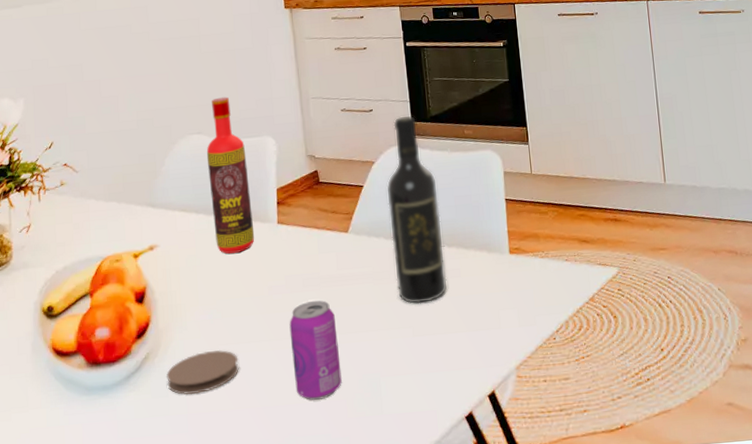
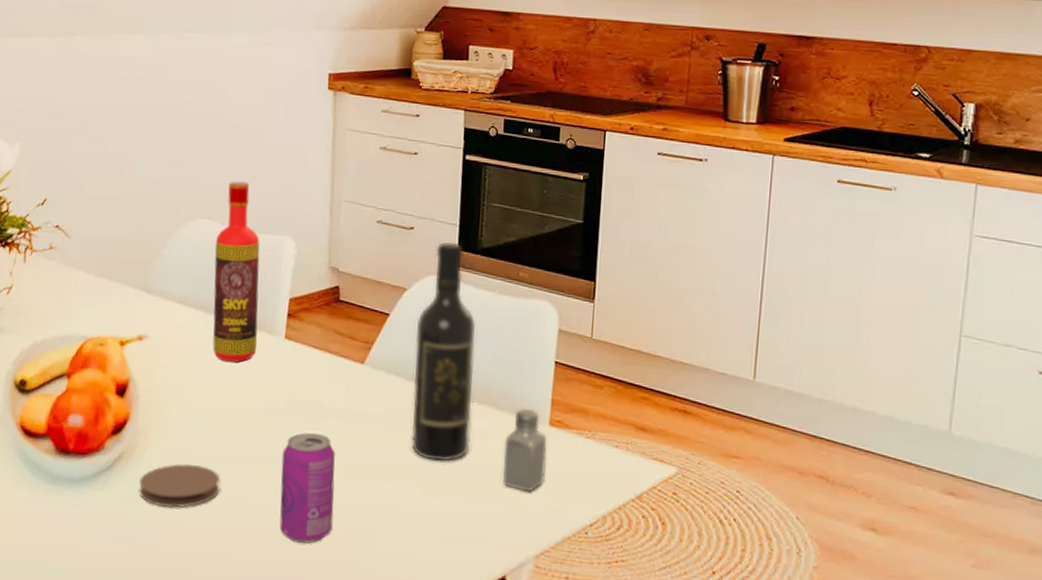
saltshaker: none [475,242,513,315] -> present [503,408,547,492]

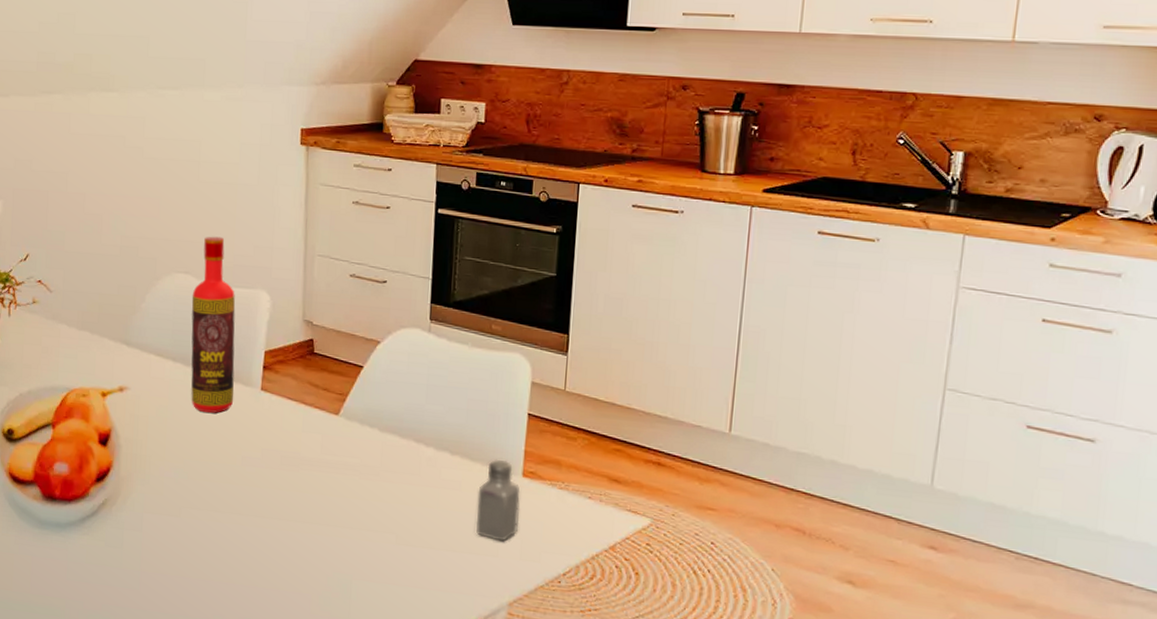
coaster: present [139,463,221,509] -> none [122,510,200,553]
beverage can: present [279,432,335,544] -> none [258,481,311,588]
wine bottle: present [411,241,476,462] -> none [385,294,449,511]

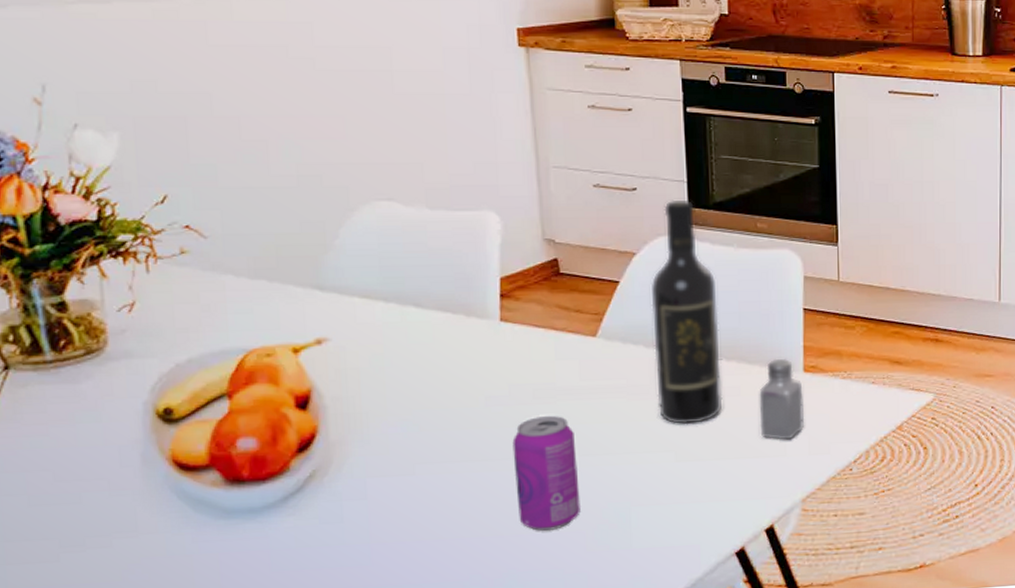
bottle: present [191,236,236,414] -> none [400,155,468,355]
beverage can: none [258,481,311,588] -> present [512,415,580,531]
wine bottle: none [385,294,449,511] -> present [650,199,723,425]

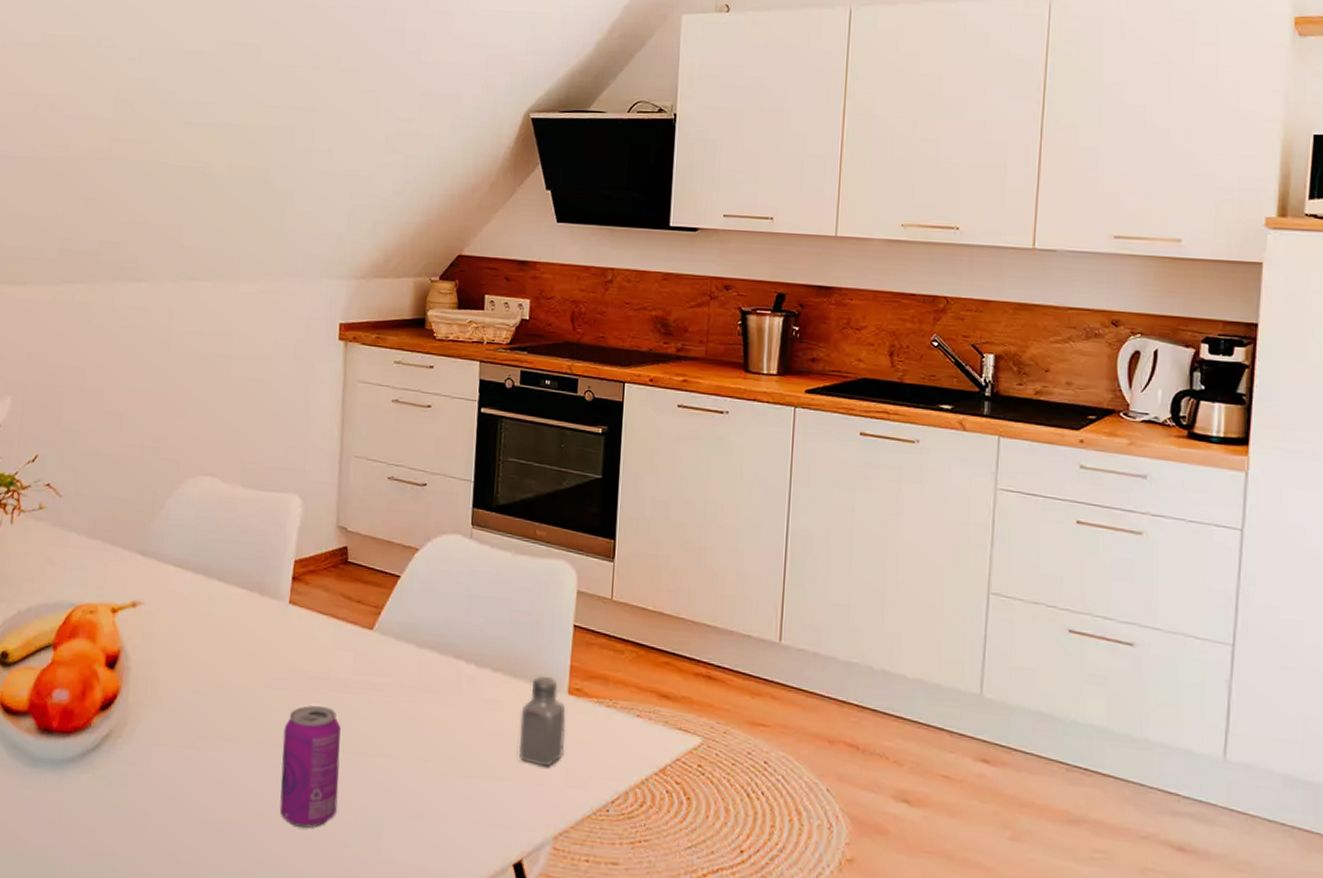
wine bottle: present [650,199,723,425] -> none [422,498,491,735]

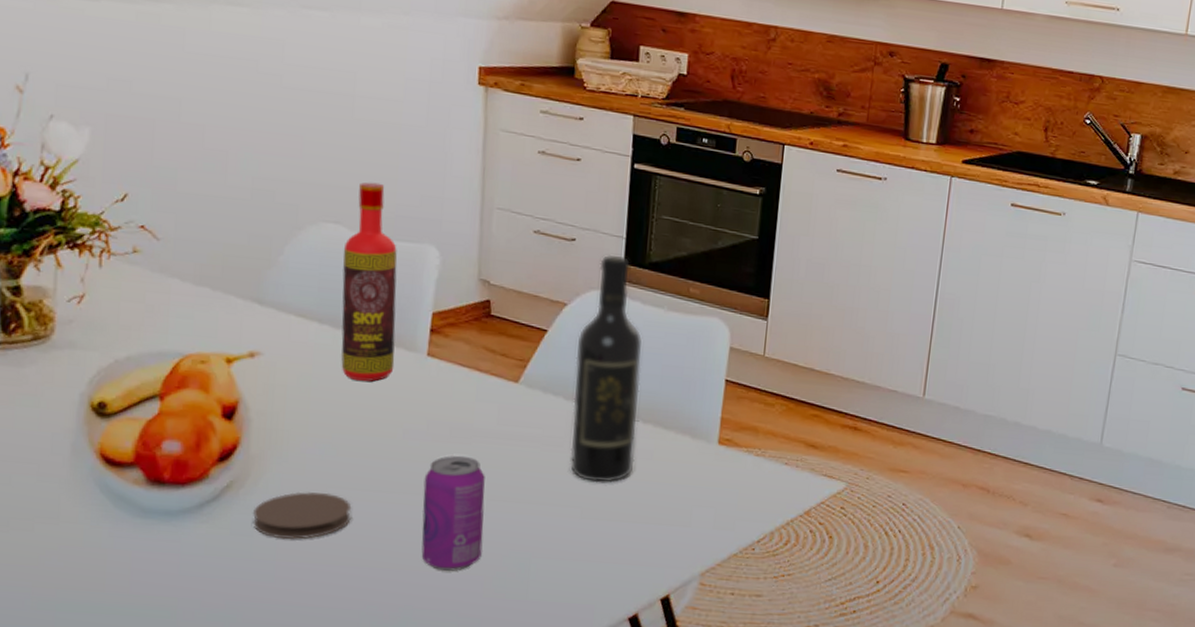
coaster: none [127,741,217,792] -> present [253,491,352,540]
bottle: none [211,435,264,630] -> present [341,182,398,382]
wine bottle: none [422,498,491,735] -> present [570,254,642,483]
saltshaker: present [519,675,566,767] -> none [668,426,716,511]

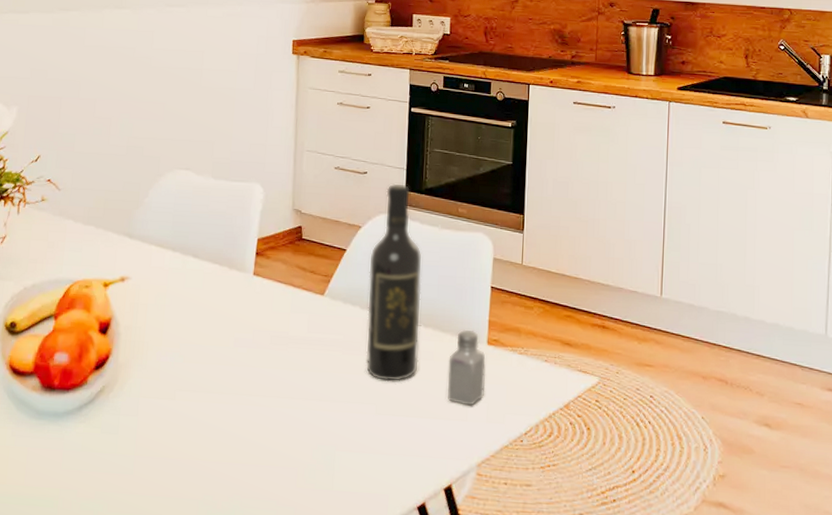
coaster: present [253,491,352,540] -> none [118,394,194,437]
bottle: present [341,182,398,382] -> none [188,135,232,299]
beverage can: present [421,455,485,571] -> none [247,360,298,464]
saltshaker: none [668,426,716,511] -> present [447,329,486,406]

